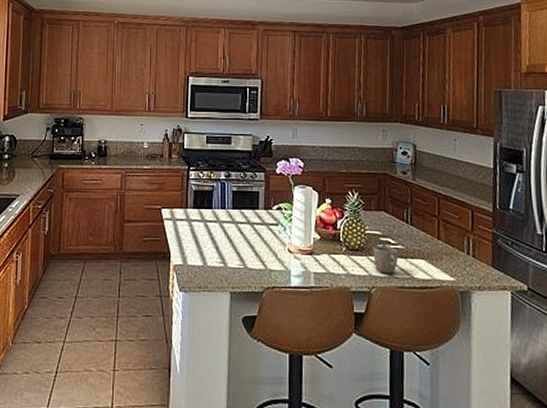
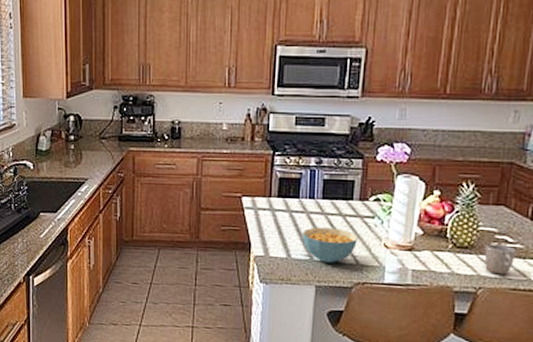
cereal bowl: none [217,235,265,269] -> present [302,227,358,263]

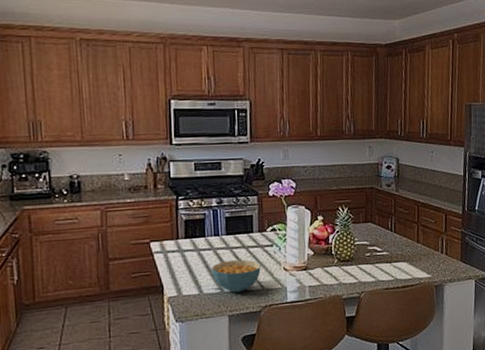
mug: present [484,244,517,275] -> none [361,254,385,279]

